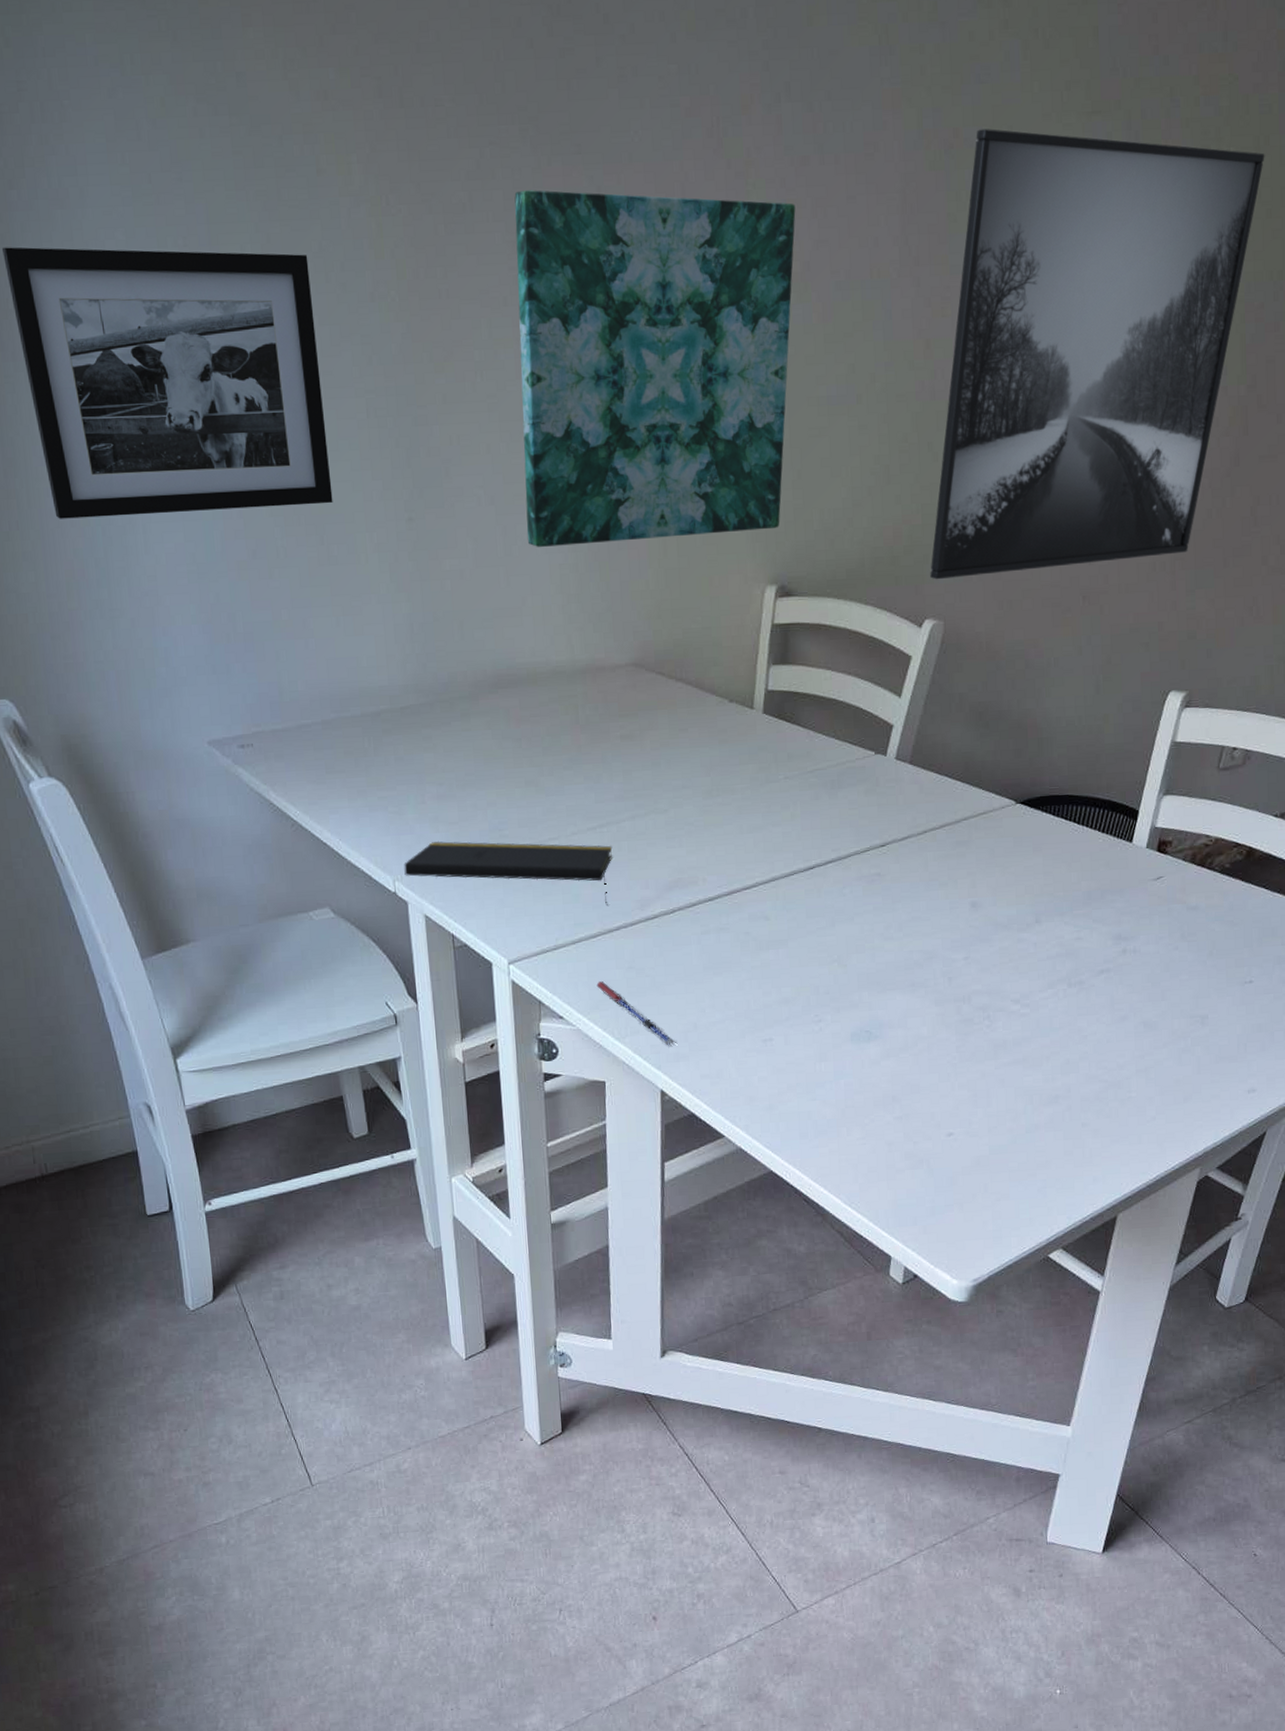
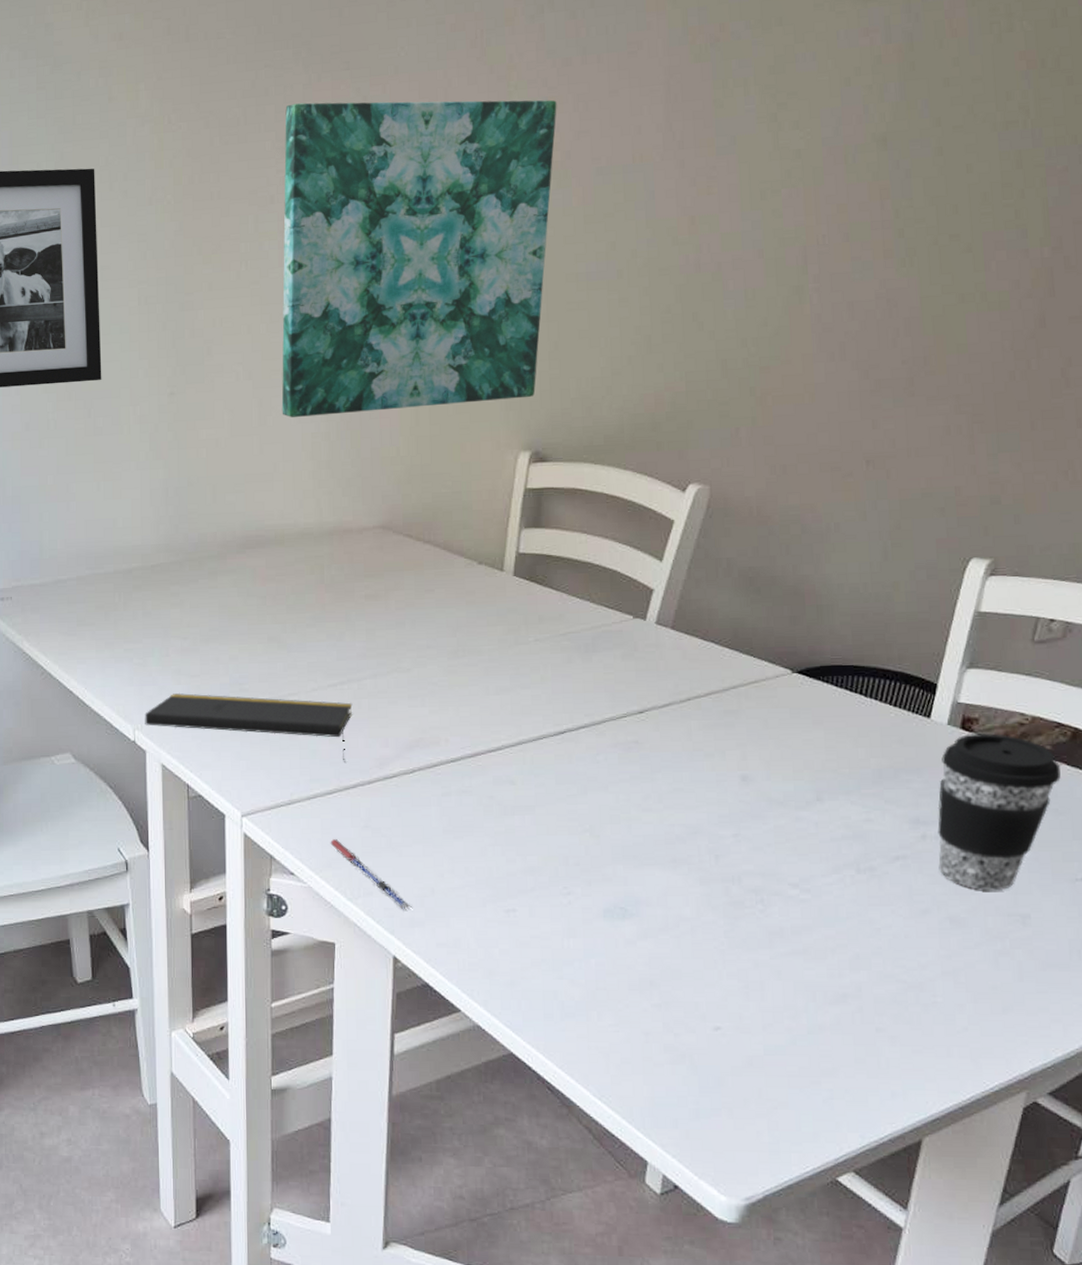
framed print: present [930,129,1265,580] -> none [694,21,1063,445]
coffee cup: none [1136,854,1236,997] -> present [937,733,1061,891]

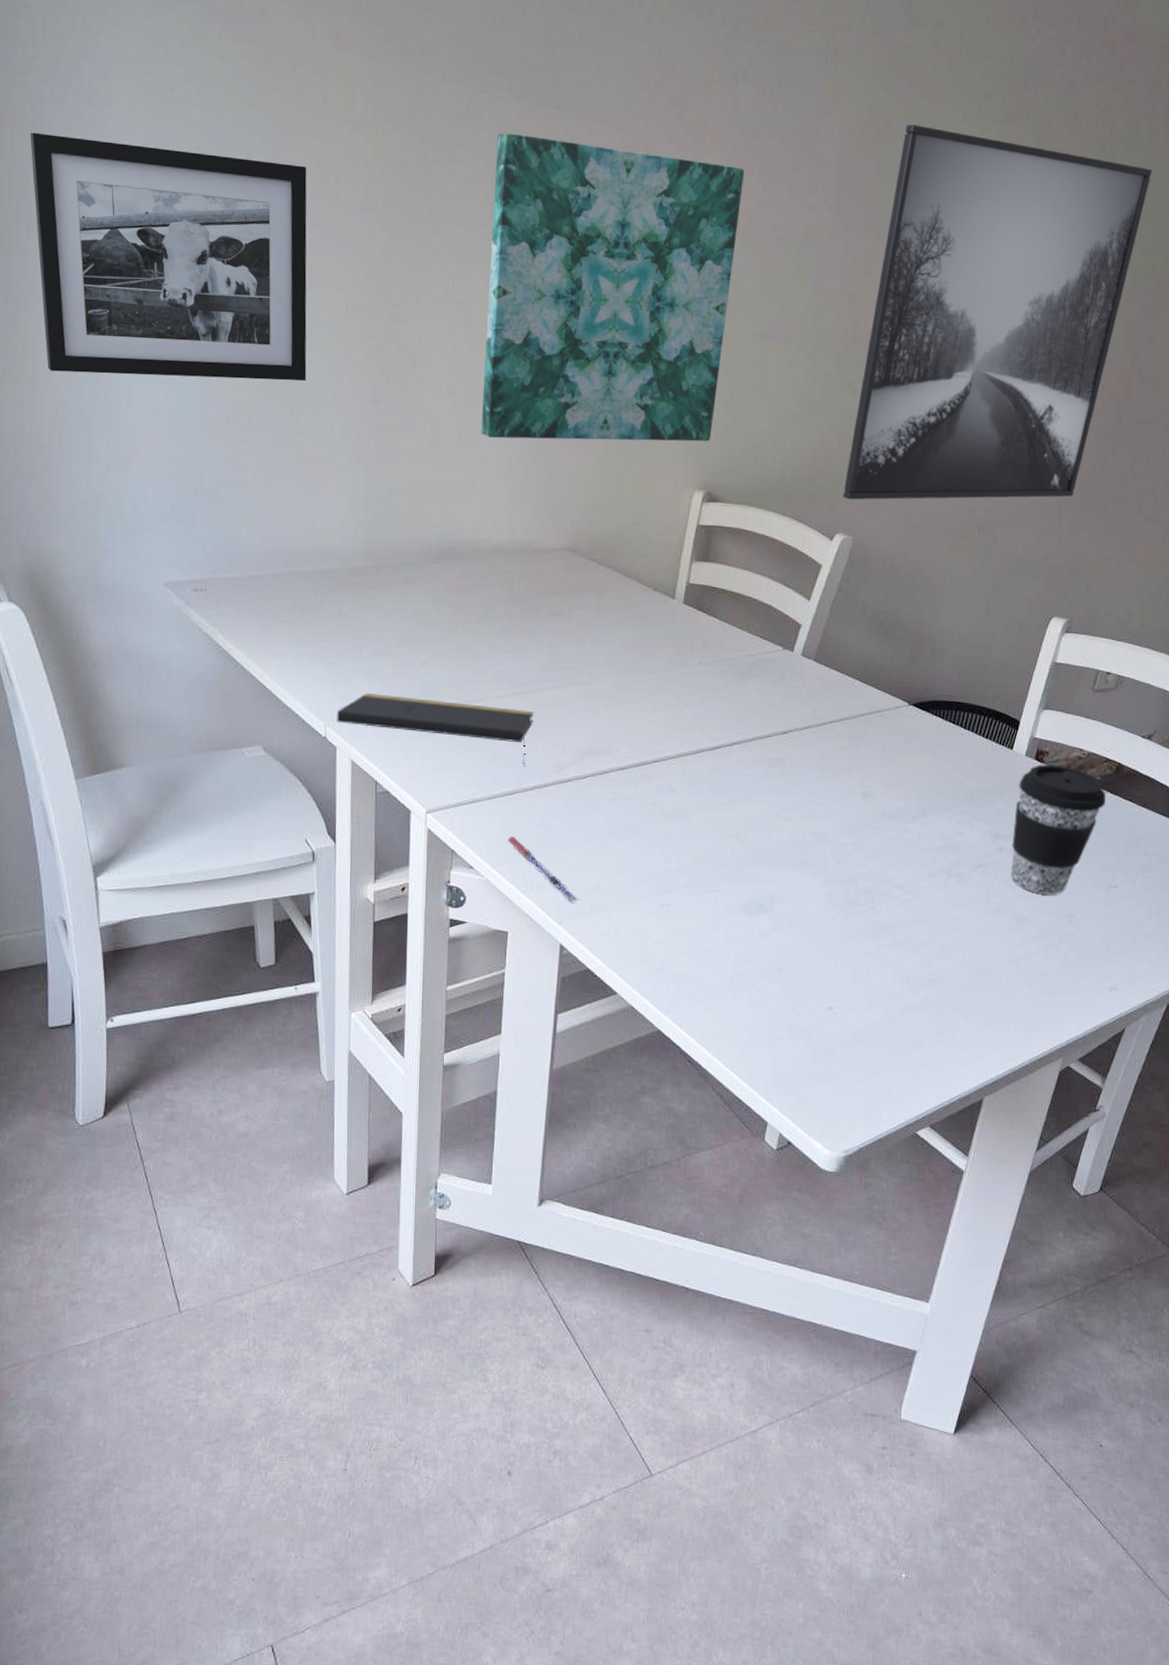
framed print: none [694,21,1063,445] -> present [843,124,1152,500]

